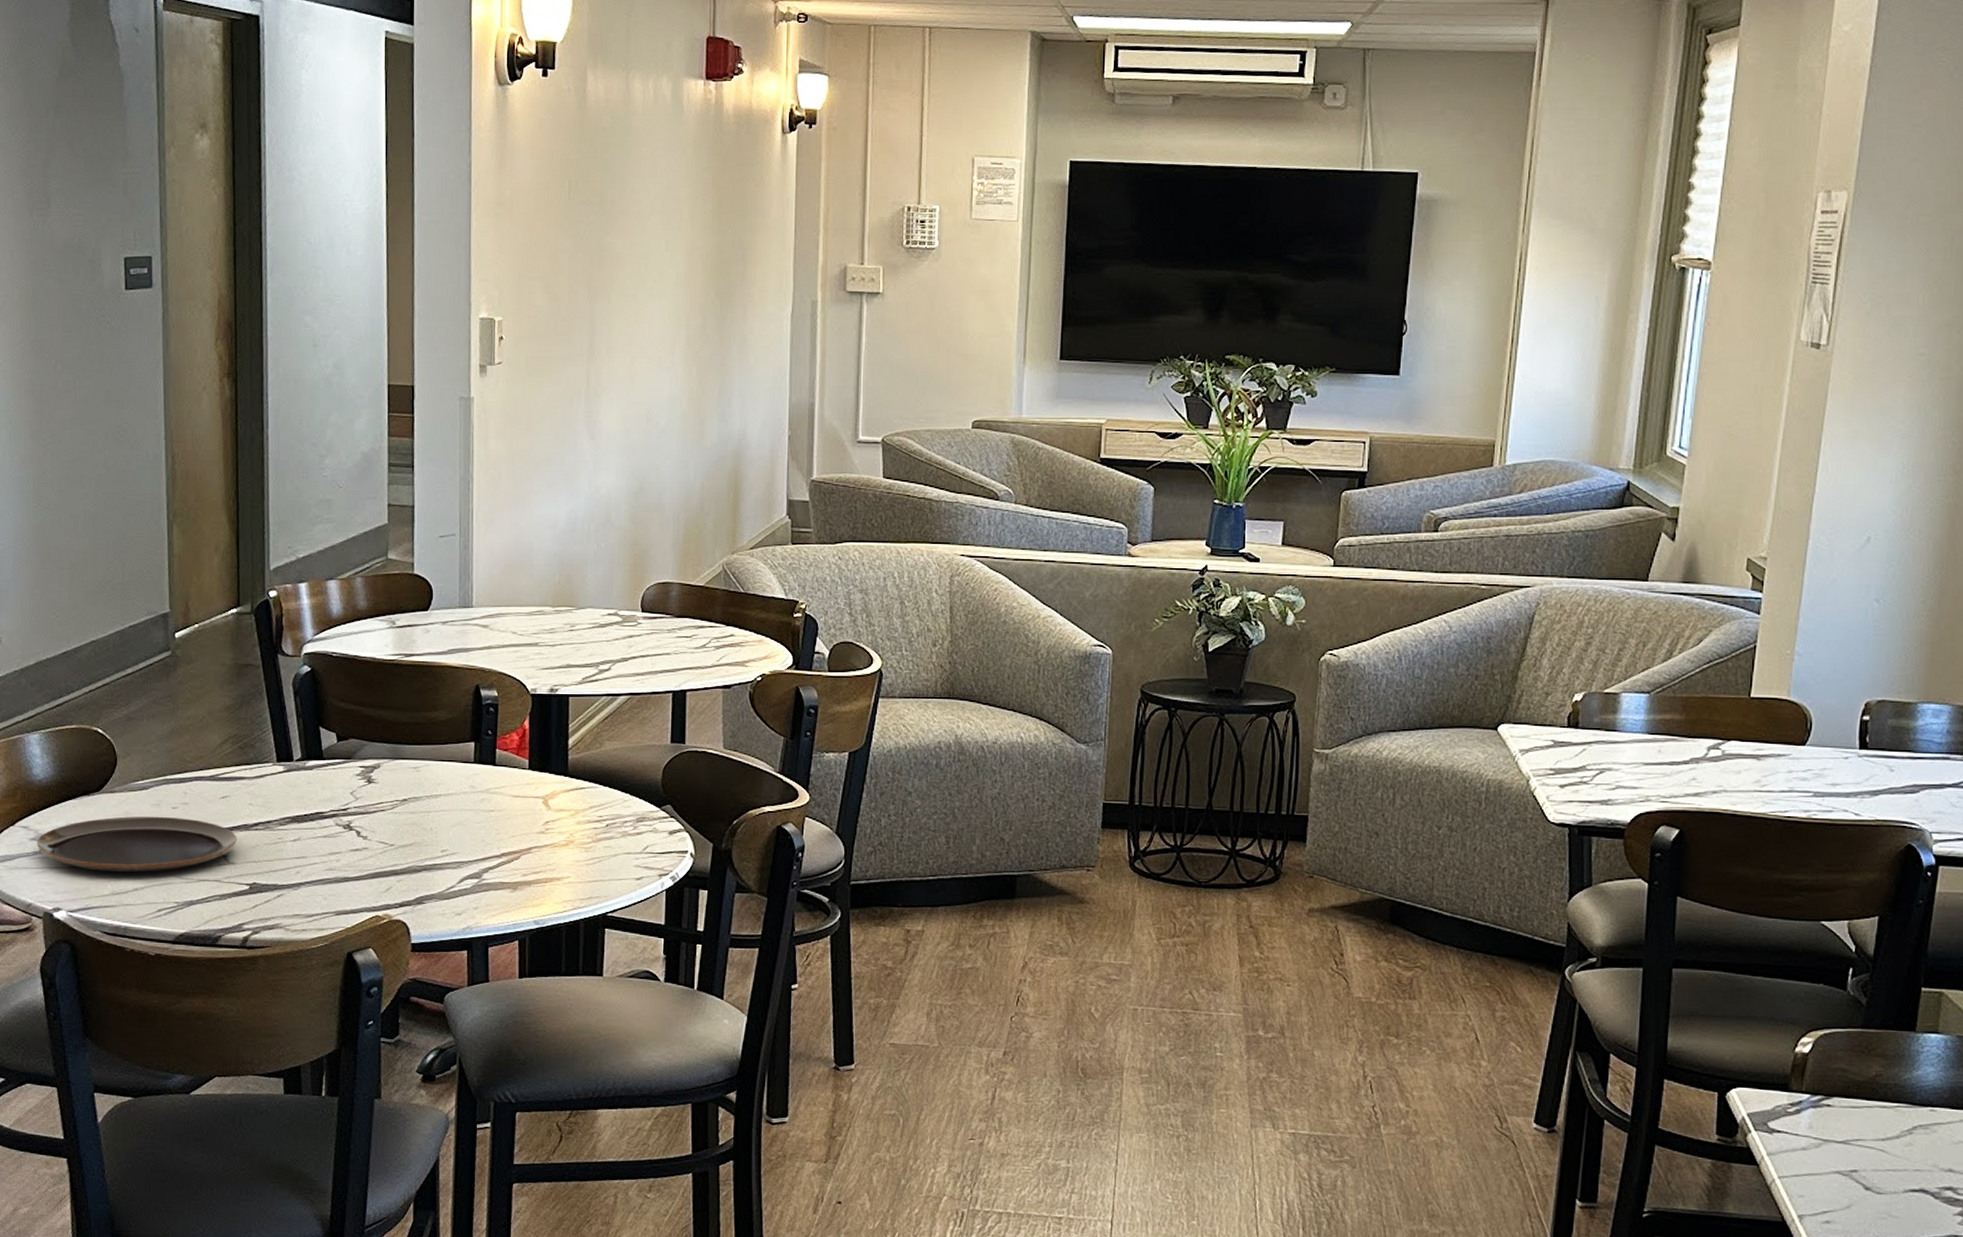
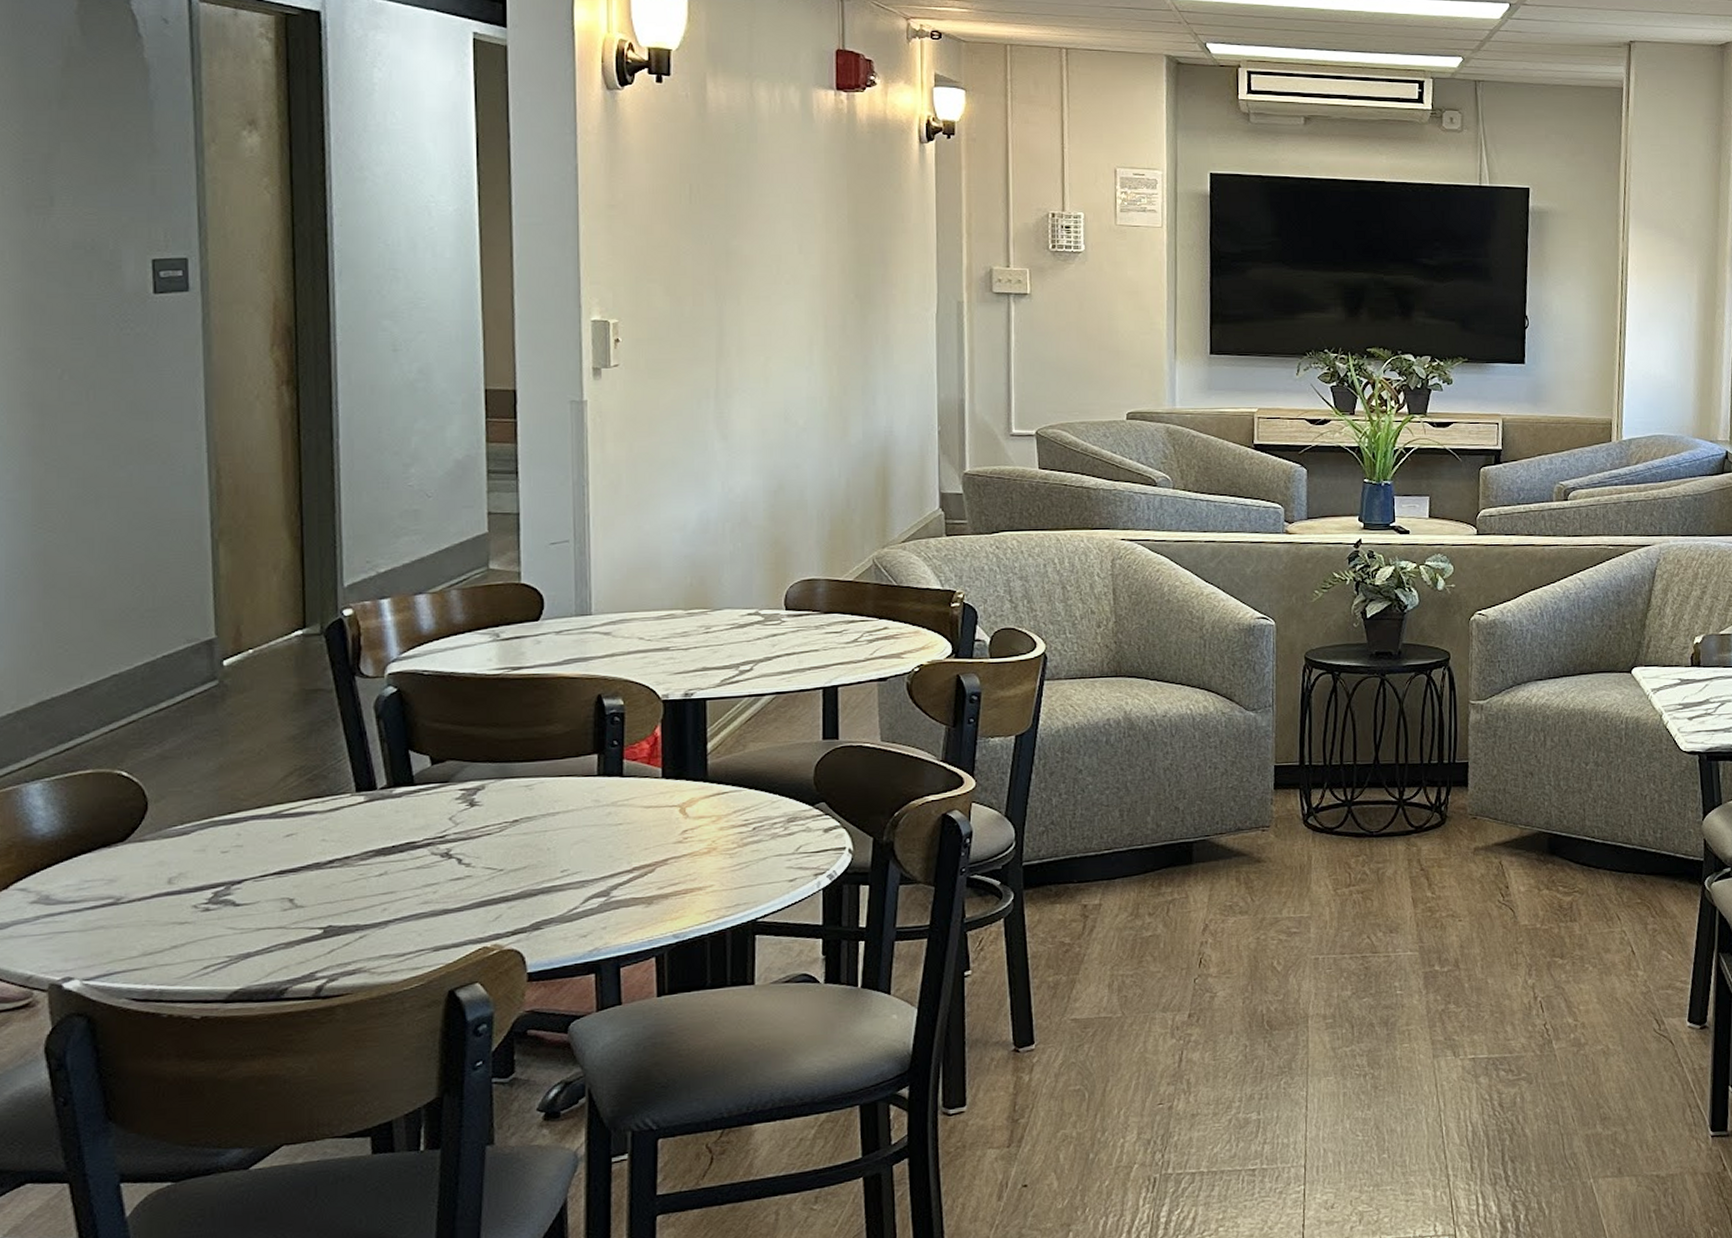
plate: present [36,816,237,872] -> none [38,862,307,931]

